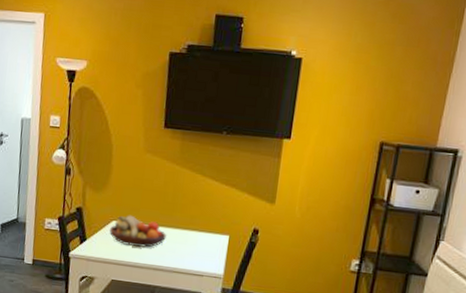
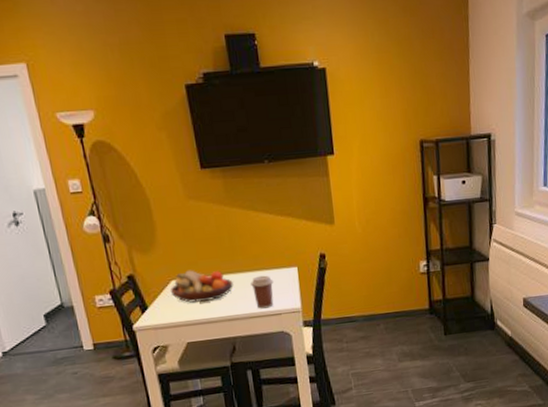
coffee cup: none [182,235,204,267] -> present [251,275,274,309]

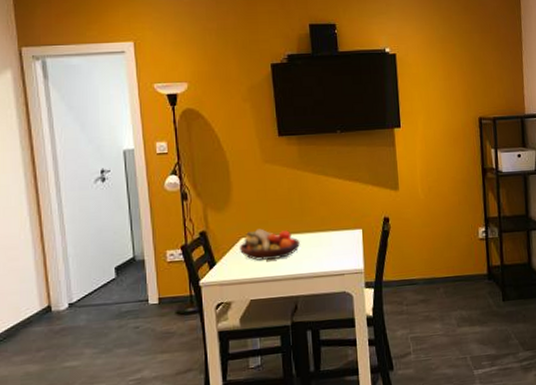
coffee cup: present [251,275,274,309] -> none [317,236,339,269]

